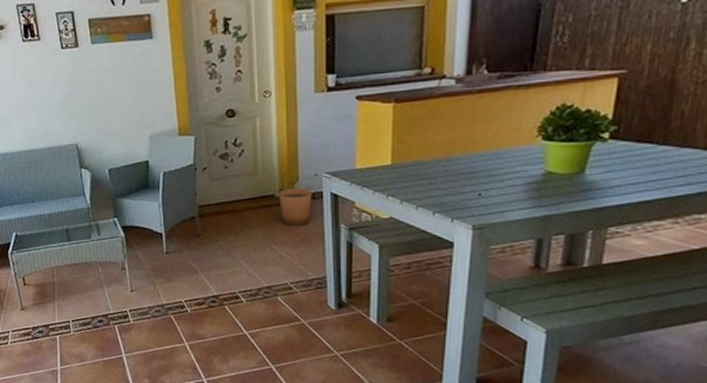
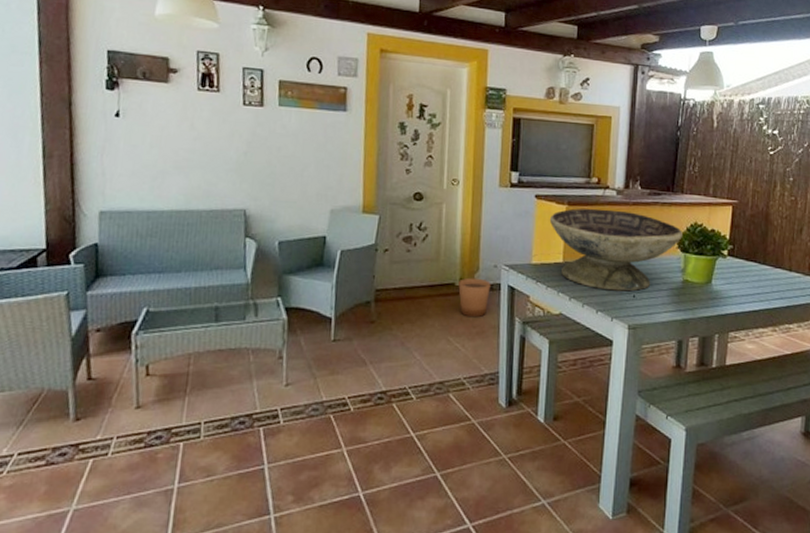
decorative bowl: none [373,101,545,190] -> present [549,208,682,292]

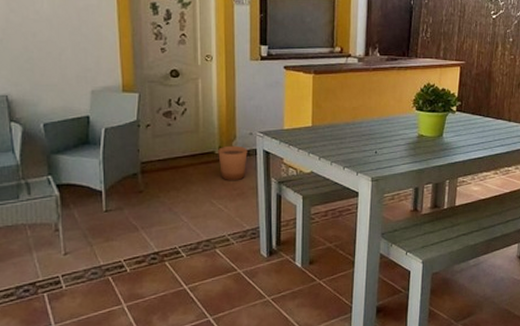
decorative bowl: present [549,208,682,292] -> none [298,76,417,149]

